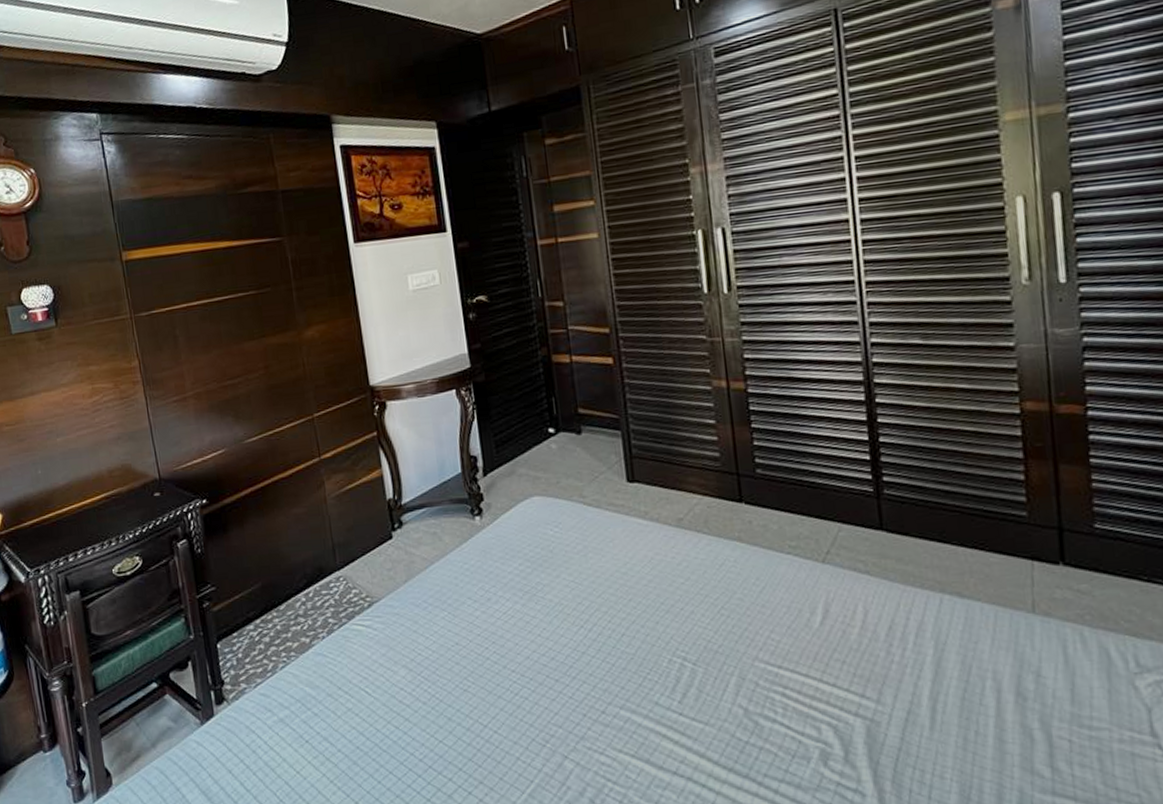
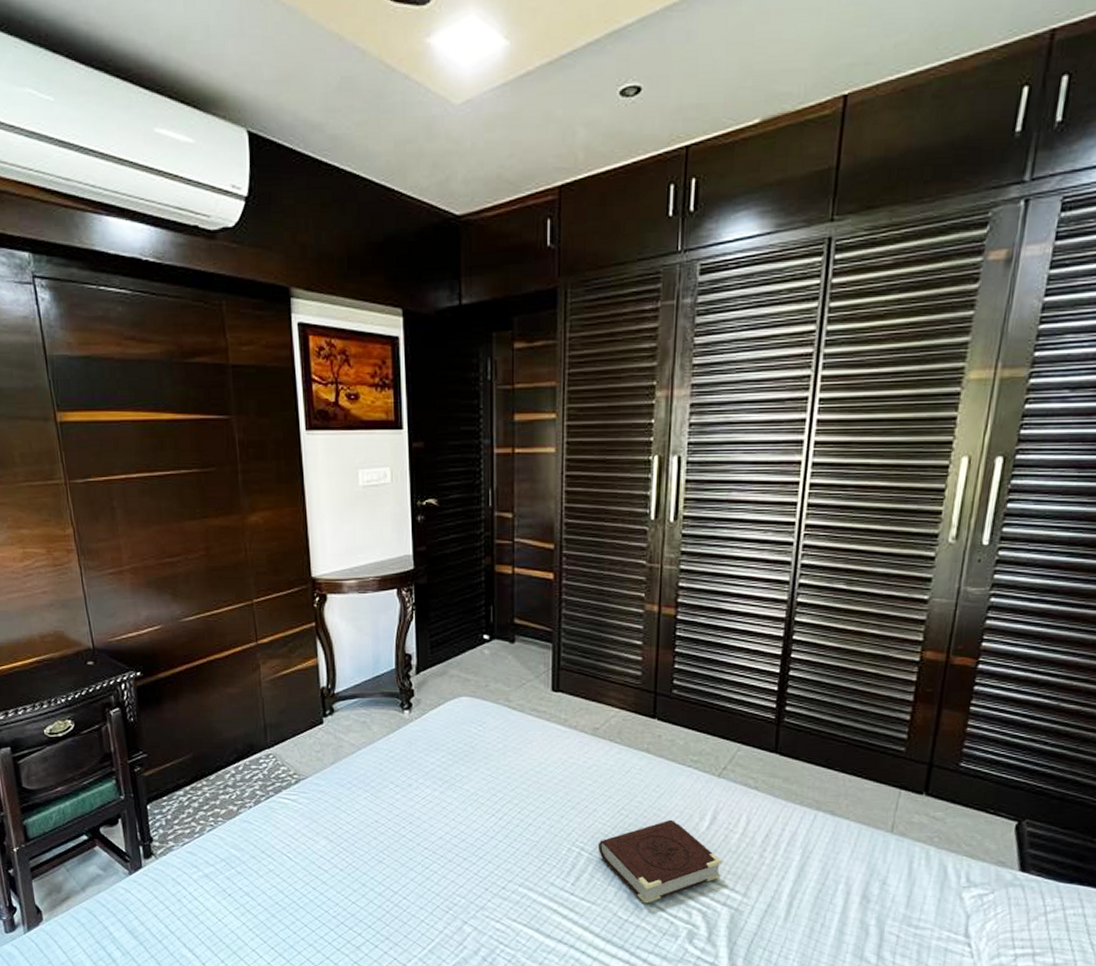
book: none [701,616,847,720] -> present [597,819,723,904]

